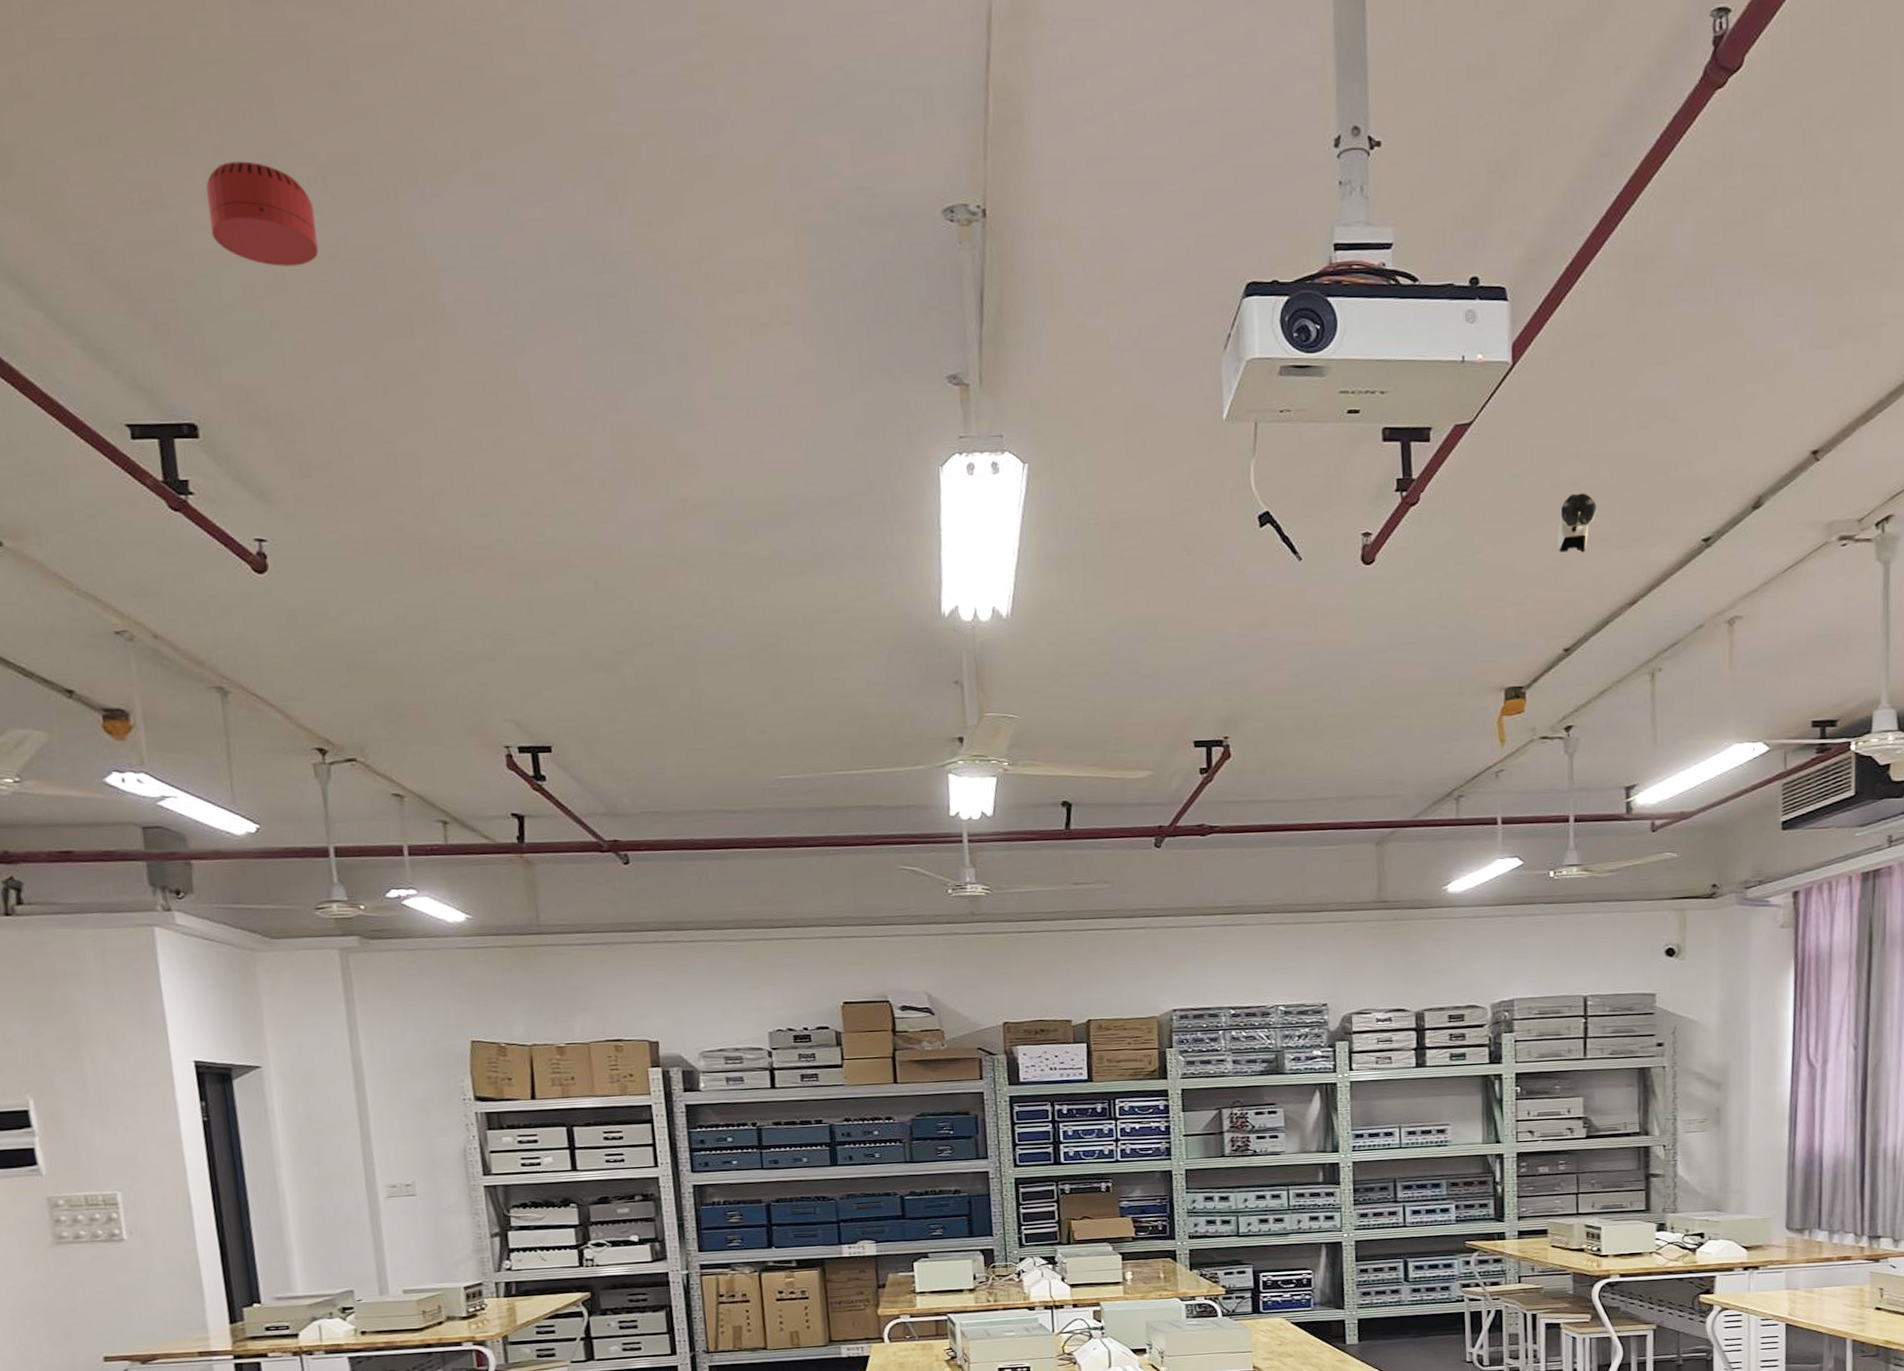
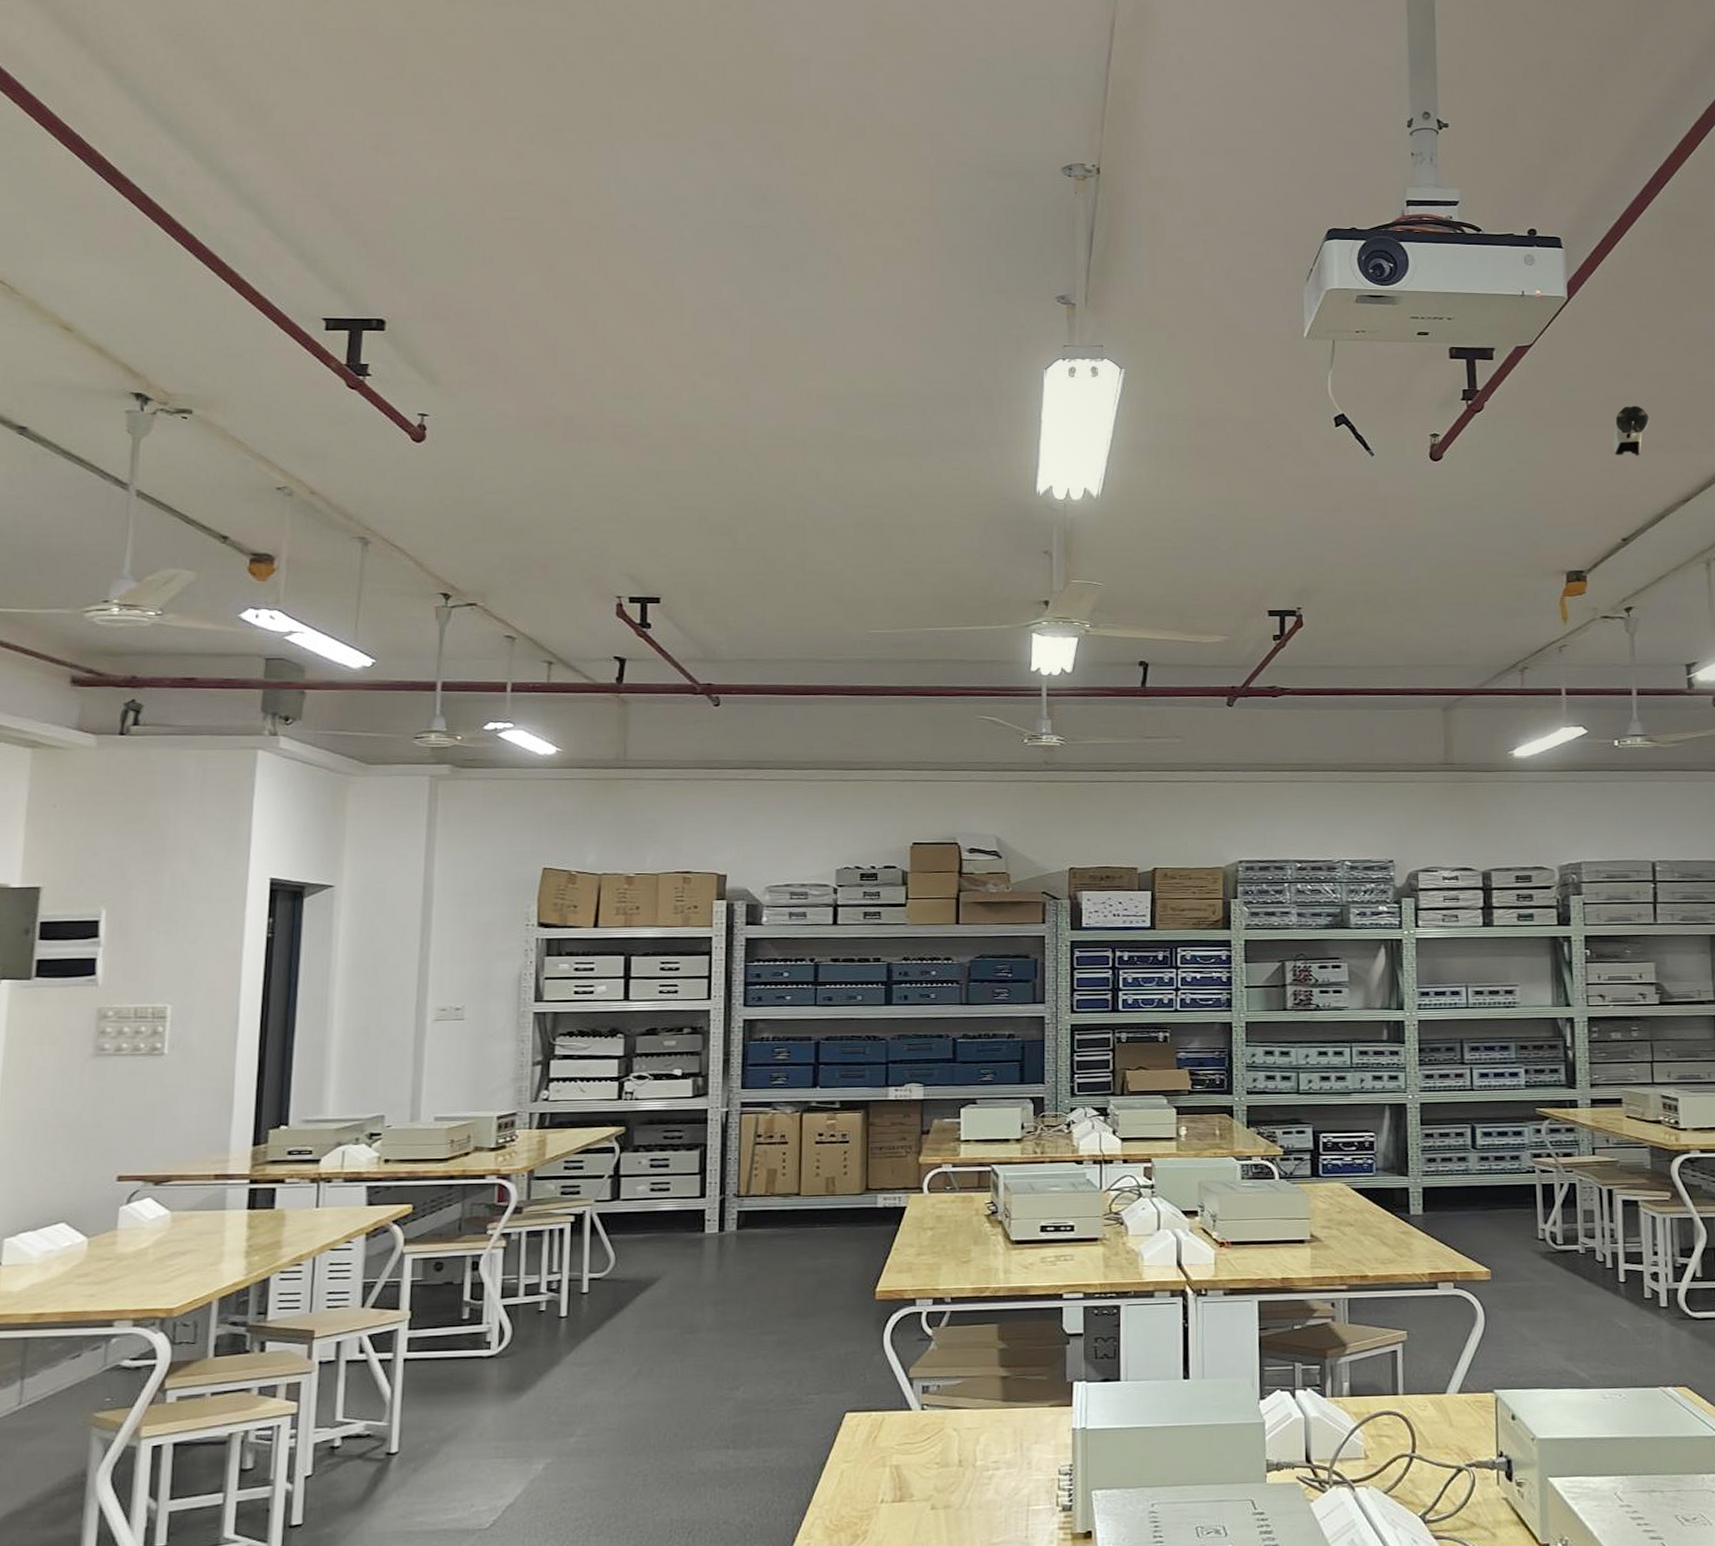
smoke detector: present [205,161,319,266] -> none [427,119,518,199]

